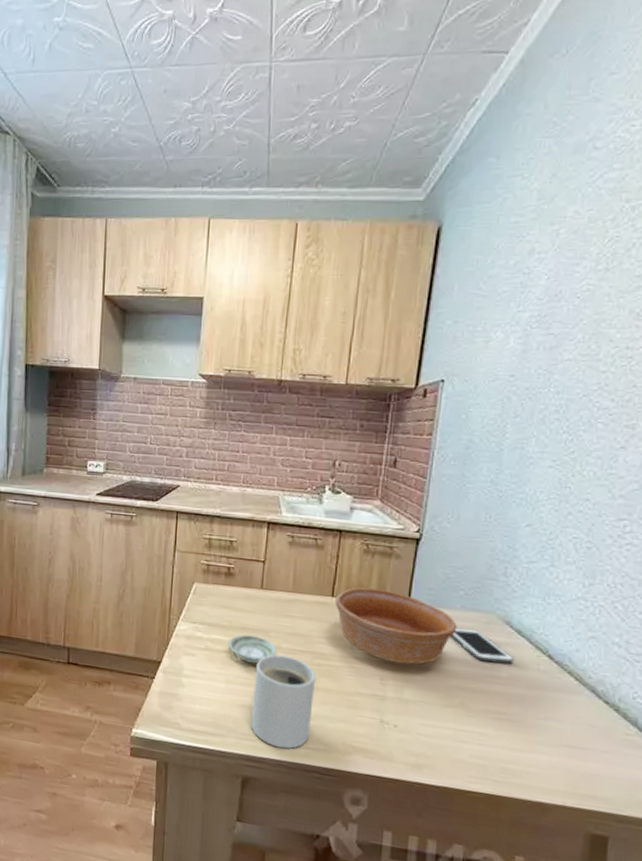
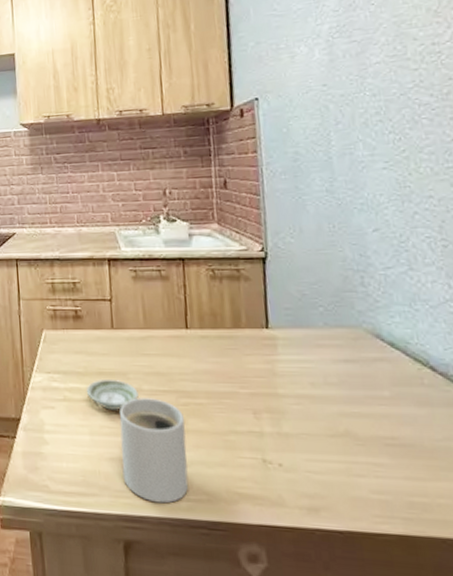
bowl: present [335,587,457,665] -> none [189,315,325,394]
cell phone: present [452,627,515,664] -> none [320,347,395,382]

